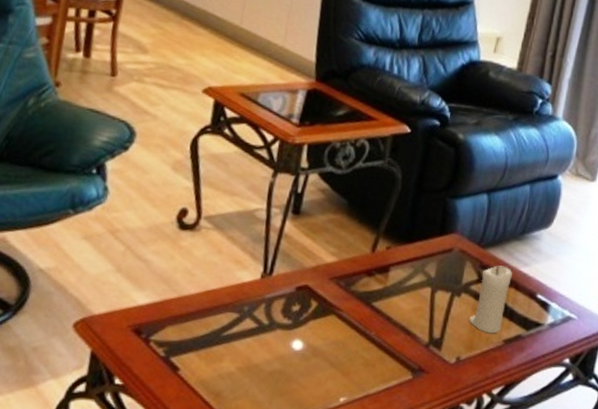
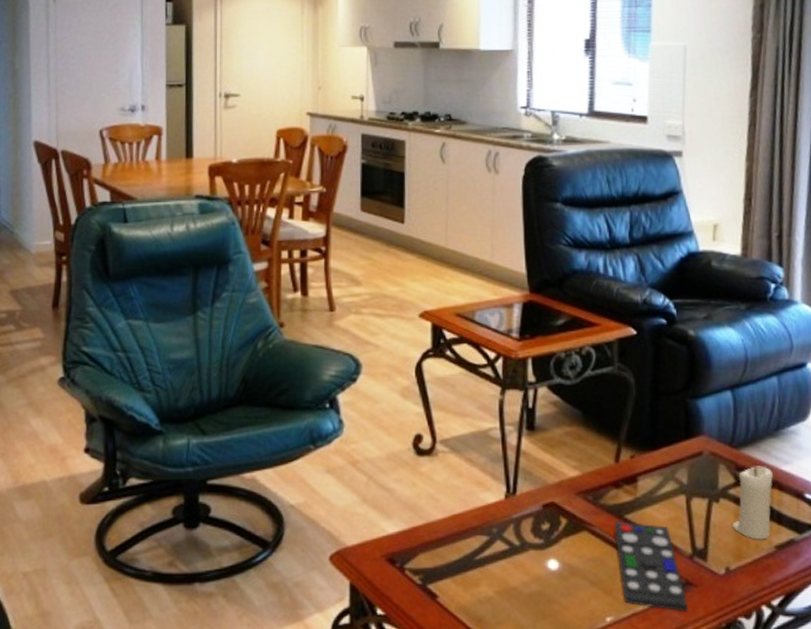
remote control: none [359,307,417,397] -> present [614,521,688,613]

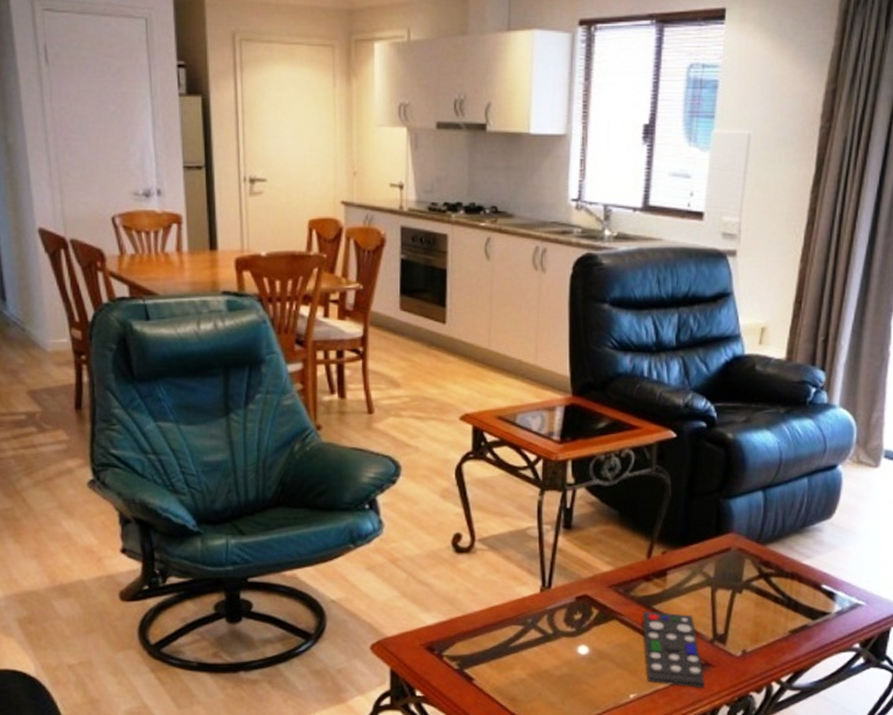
candle: present [731,466,773,540] -> none [751,560,794,626]

